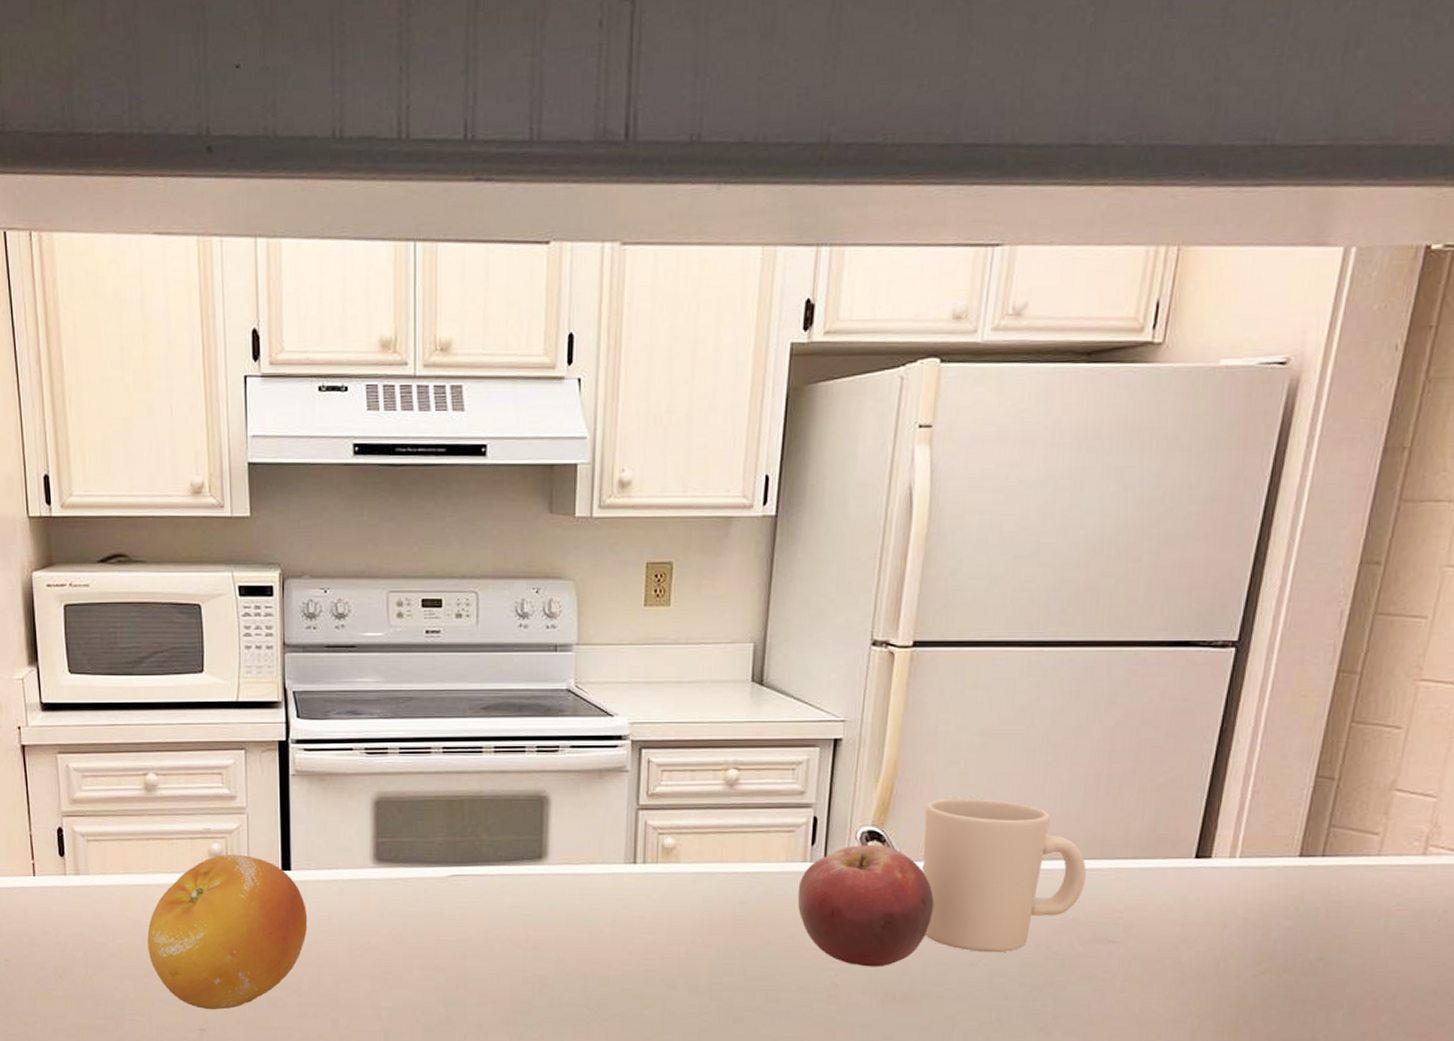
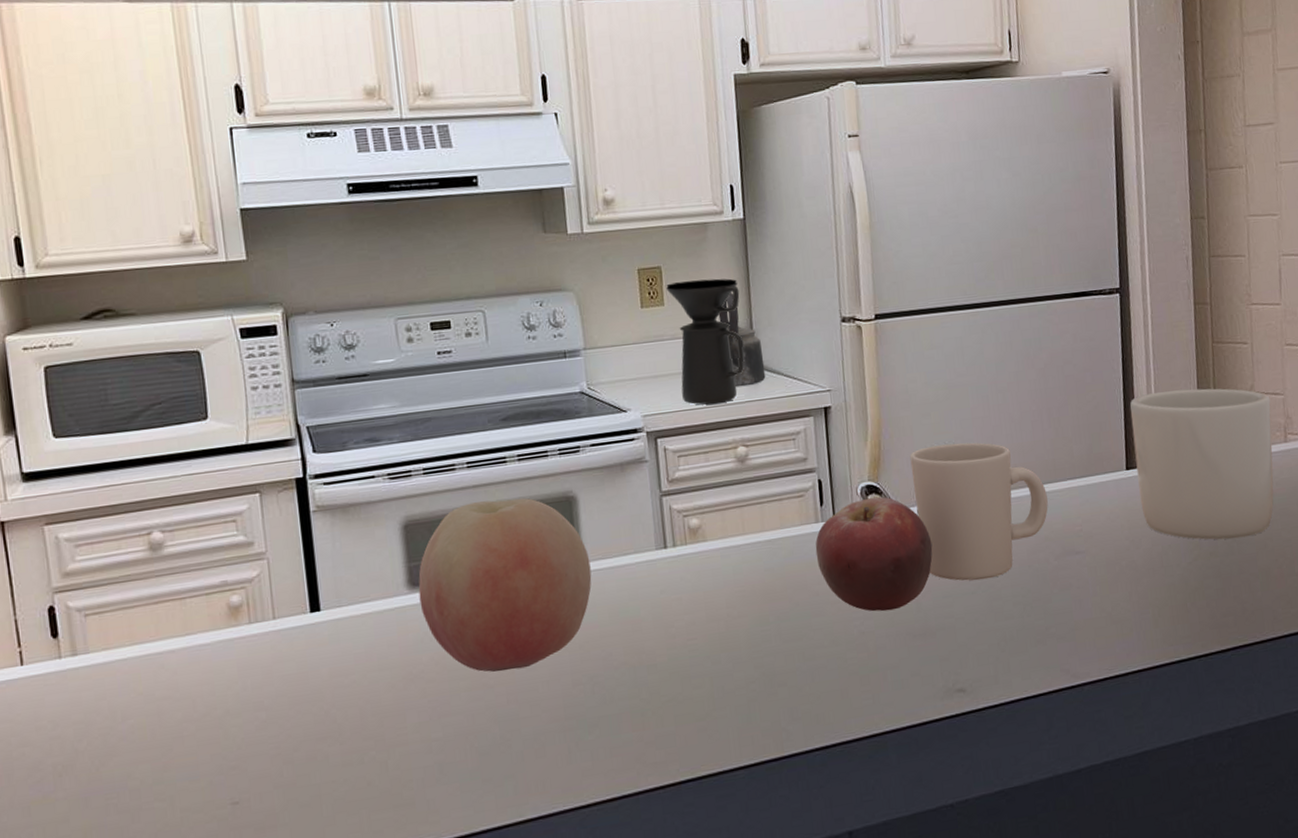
fruit: present [147,854,308,1010] -> none [162,602,344,780]
fruit: none [383,788,555,958] -> present [418,498,592,672]
coffee maker: none [675,581,758,719] -> present [666,278,745,405]
kettle: none [729,599,774,705] -> present [718,293,766,388]
mug: none [1205,772,1416,959] -> present [1130,388,1274,540]

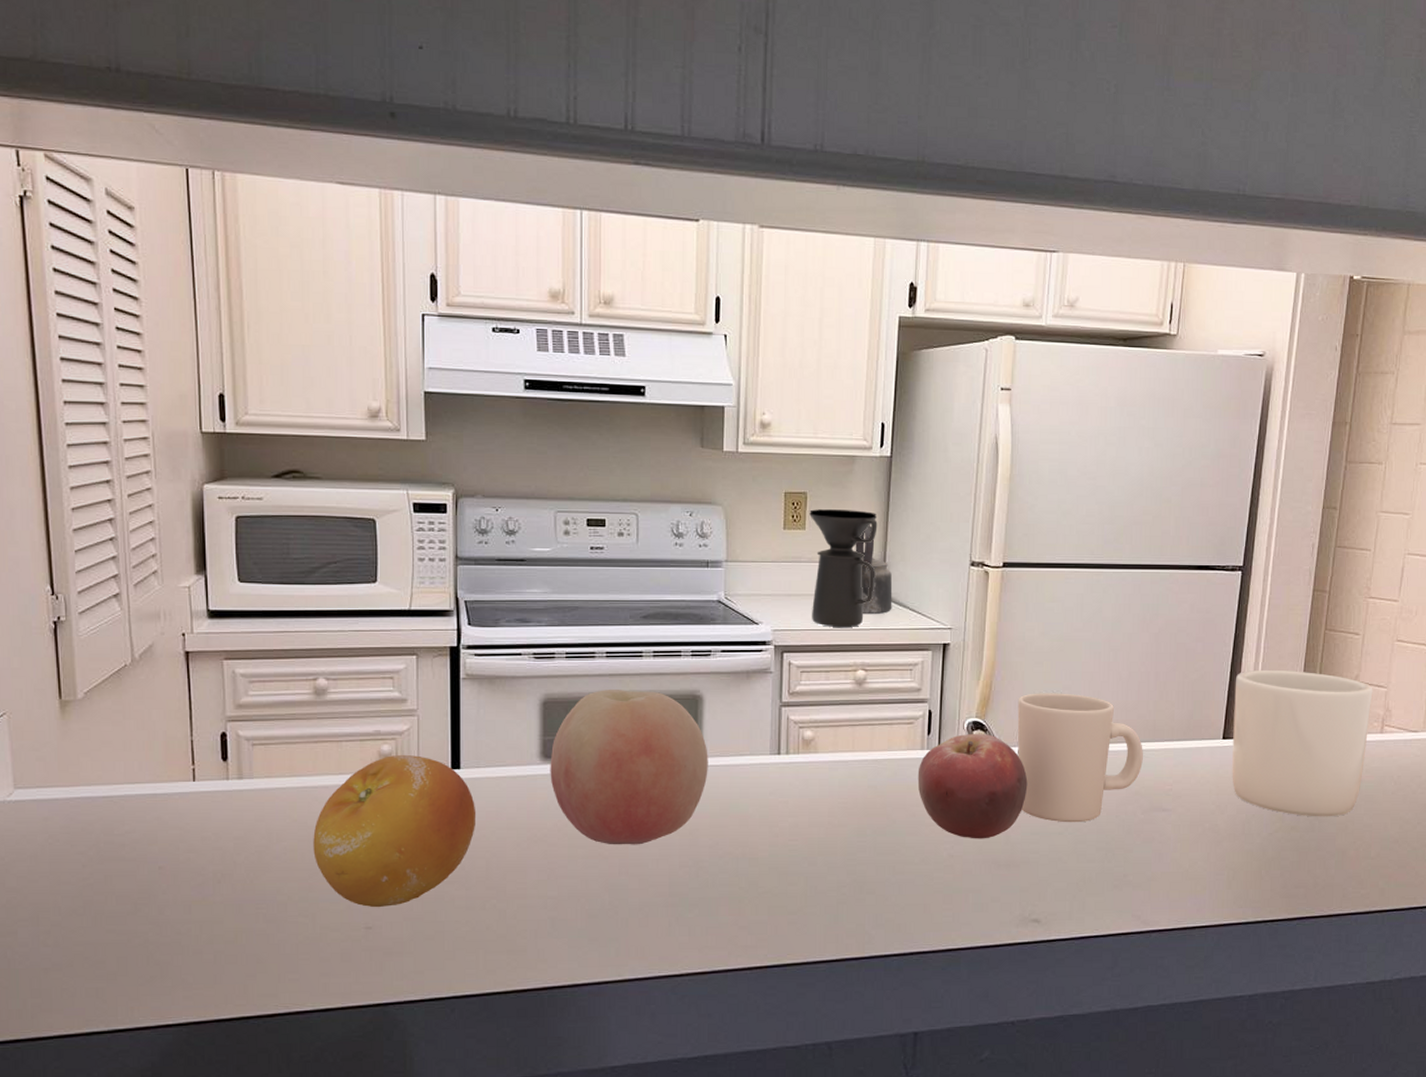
fruit: none [162,602,344,780] -> present [313,754,477,908]

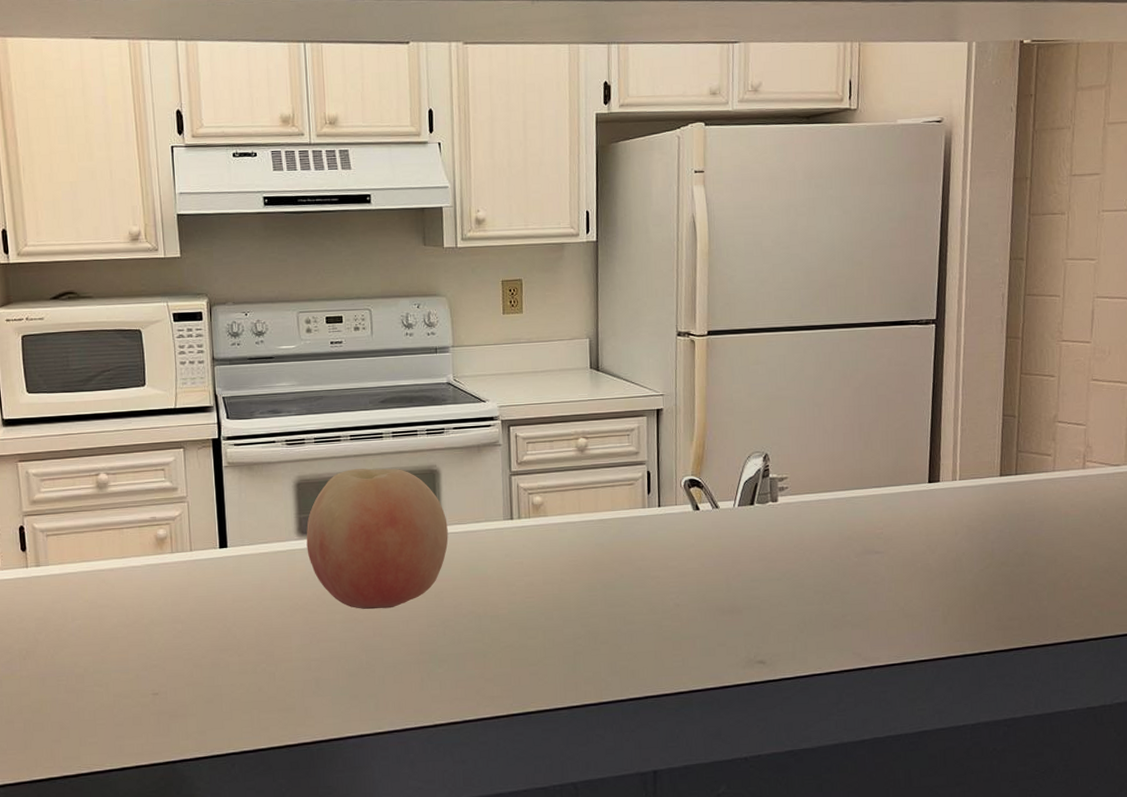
fruit: present [313,754,477,908] -> none [103,537,244,676]
coffee maker: present [809,509,878,627] -> none [525,292,590,400]
kettle: present [855,525,893,615] -> none [569,305,607,387]
fruit: present [917,733,1028,839] -> none [641,490,745,589]
mug: present [1017,693,1143,823] -> none [730,448,853,569]
mug: present [1232,669,1373,817] -> none [936,414,1073,552]

